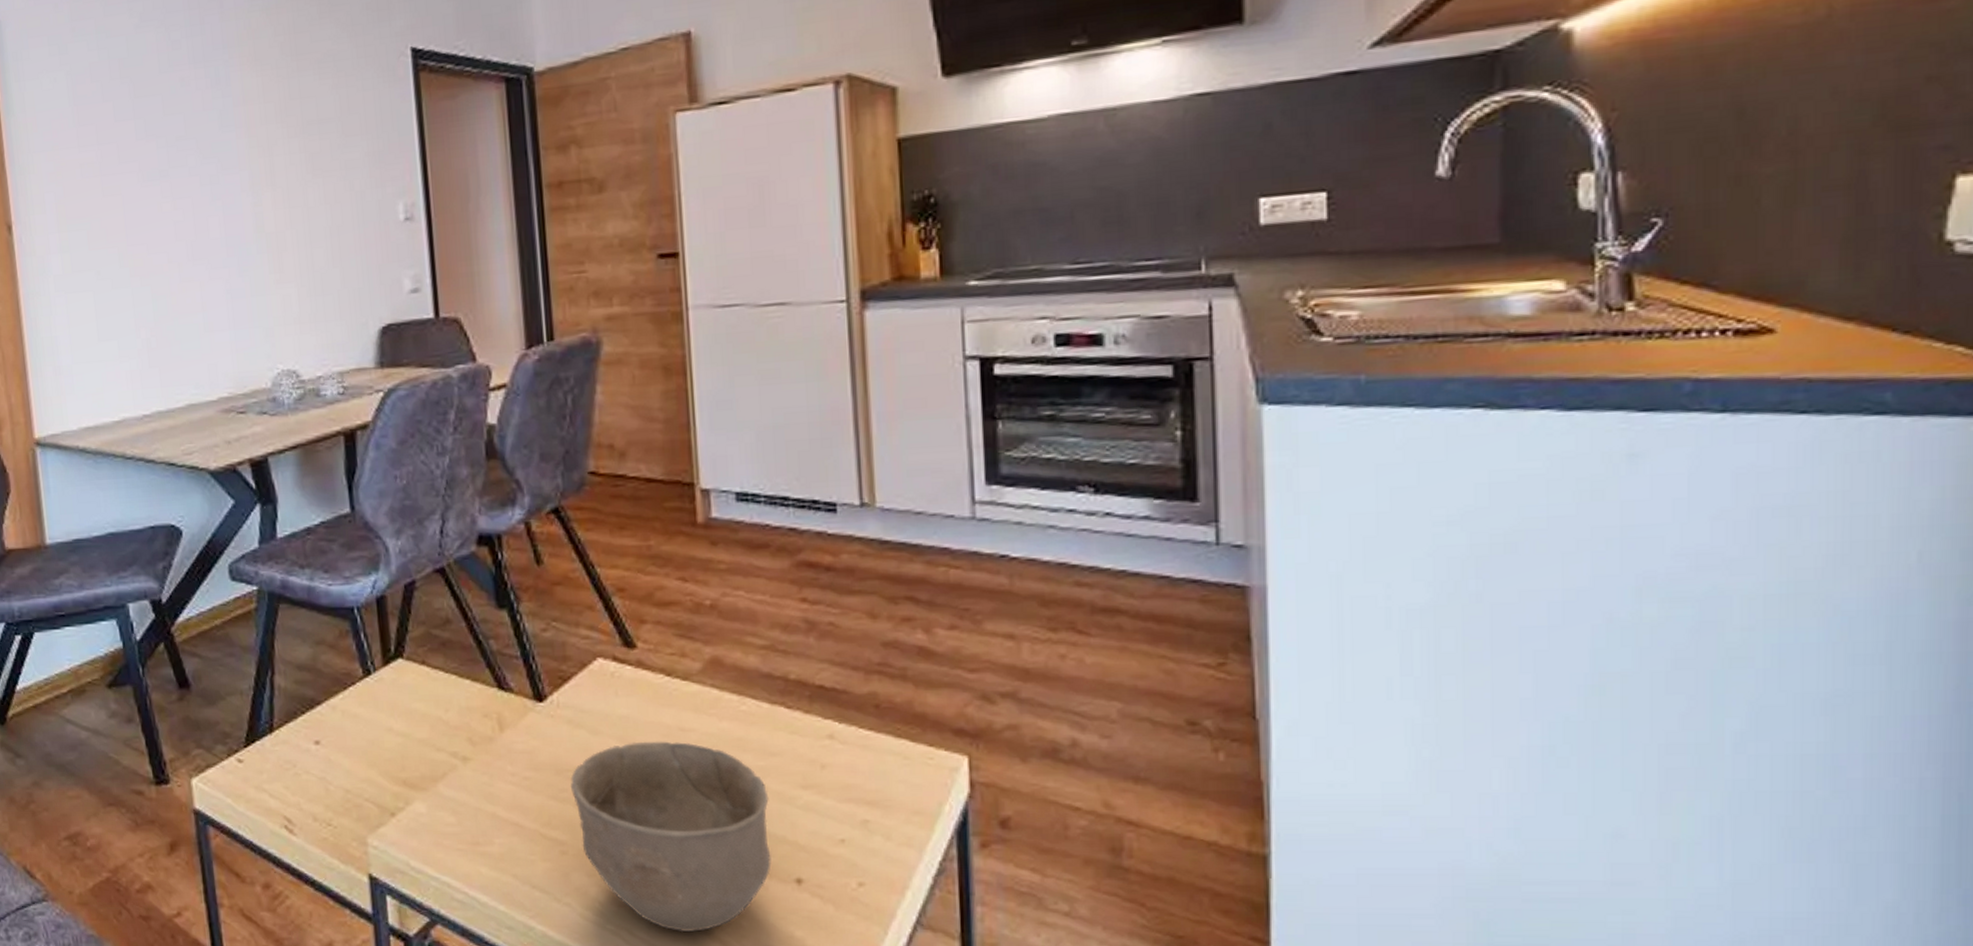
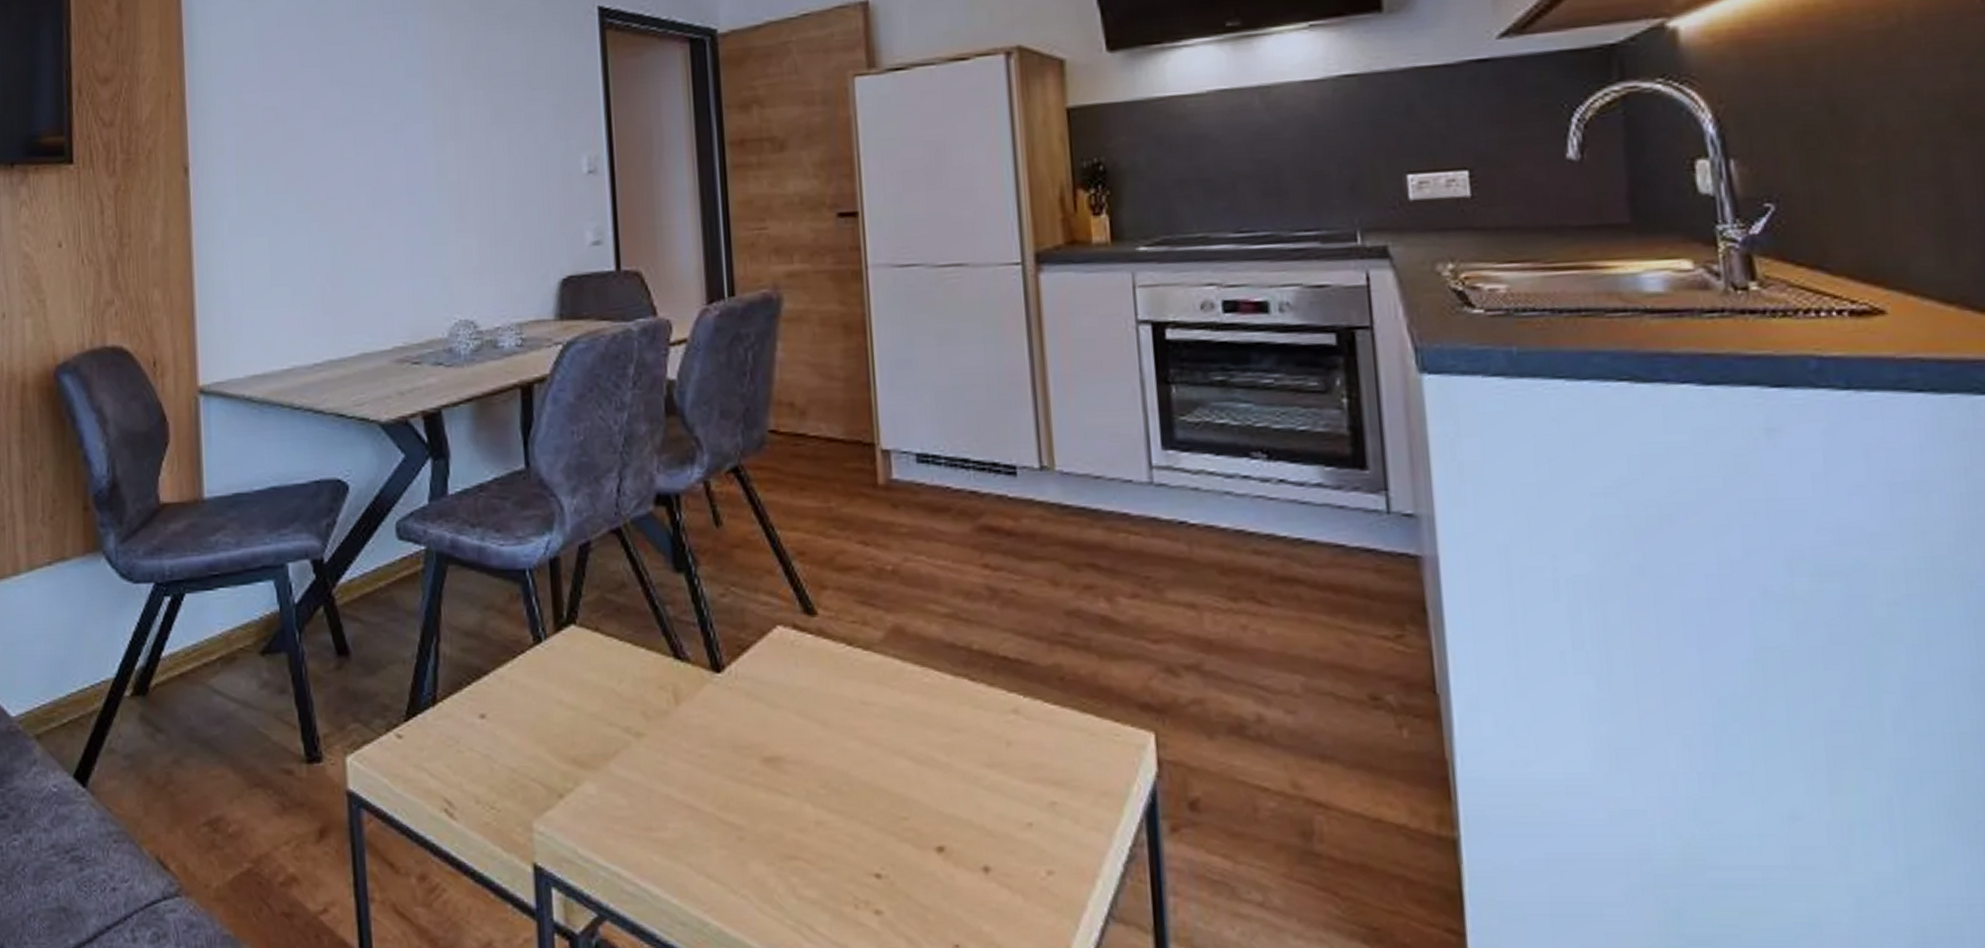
bowl: present [570,741,772,933] -> none [749,715,958,928]

